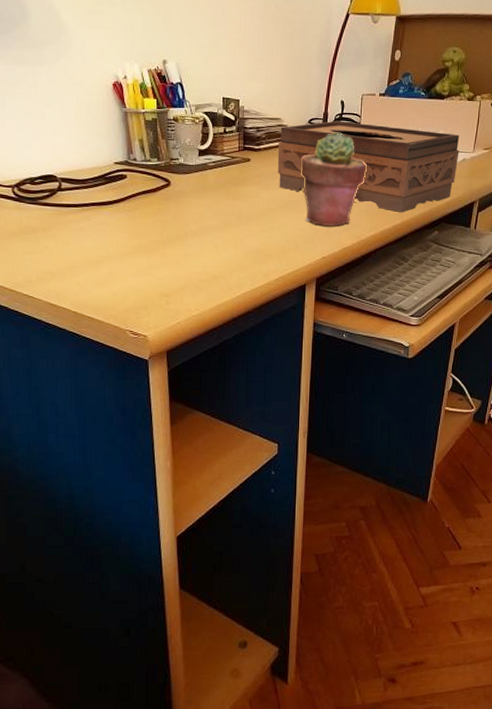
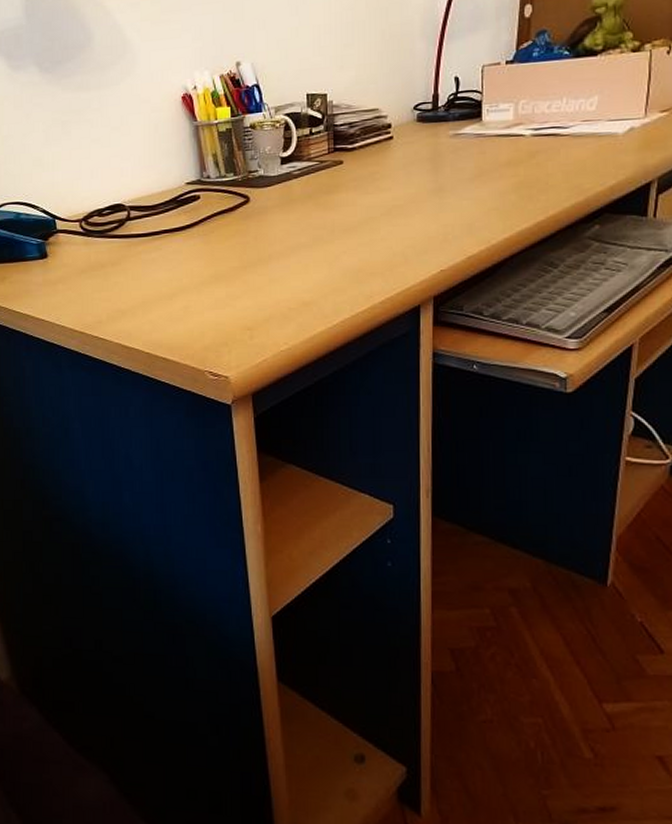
tissue box: present [277,120,460,213] -> none [376,97,624,207]
potted succulent: present [300,132,368,226] -> none [406,115,495,232]

